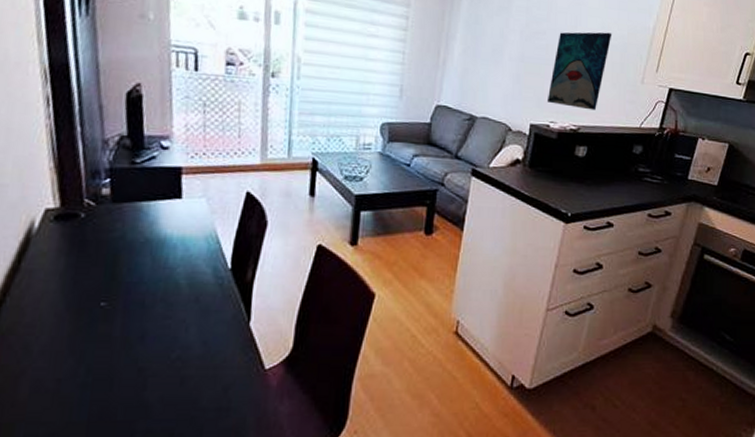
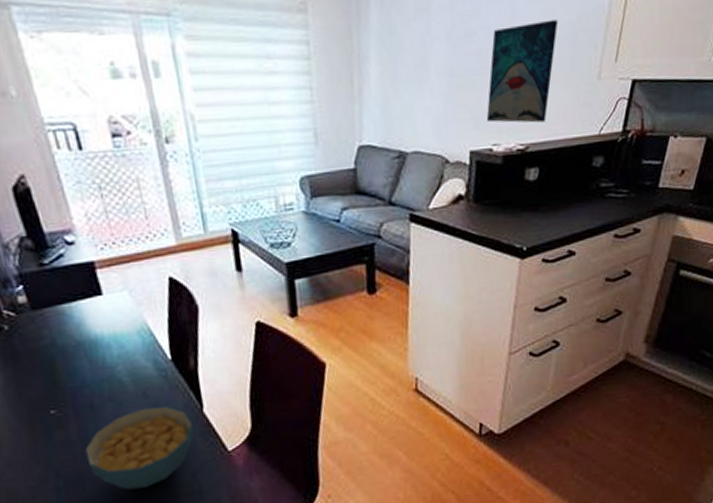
cereal bowl: none [122,313,237,397] -> present [85,406,194,490]

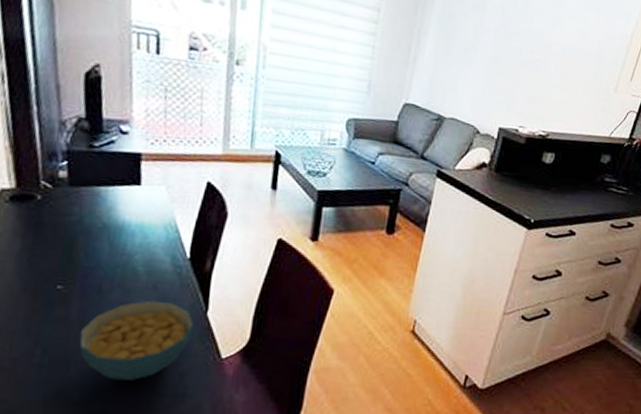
wall art: present [486,19,559,123] -> none [517,34,589,117]

